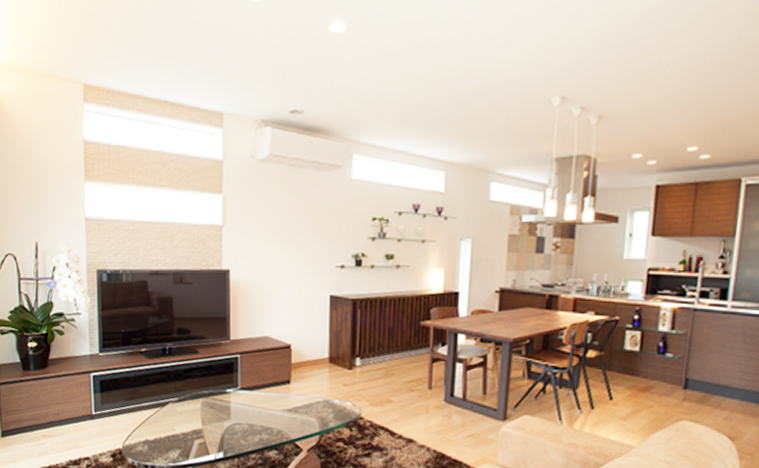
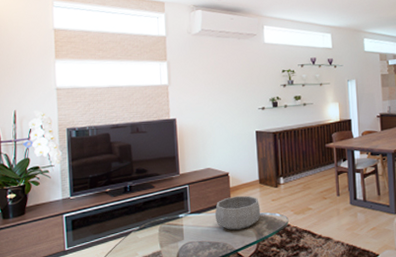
decorative bowl: none [270,374,328,416] -> present [214,195,261,230]

